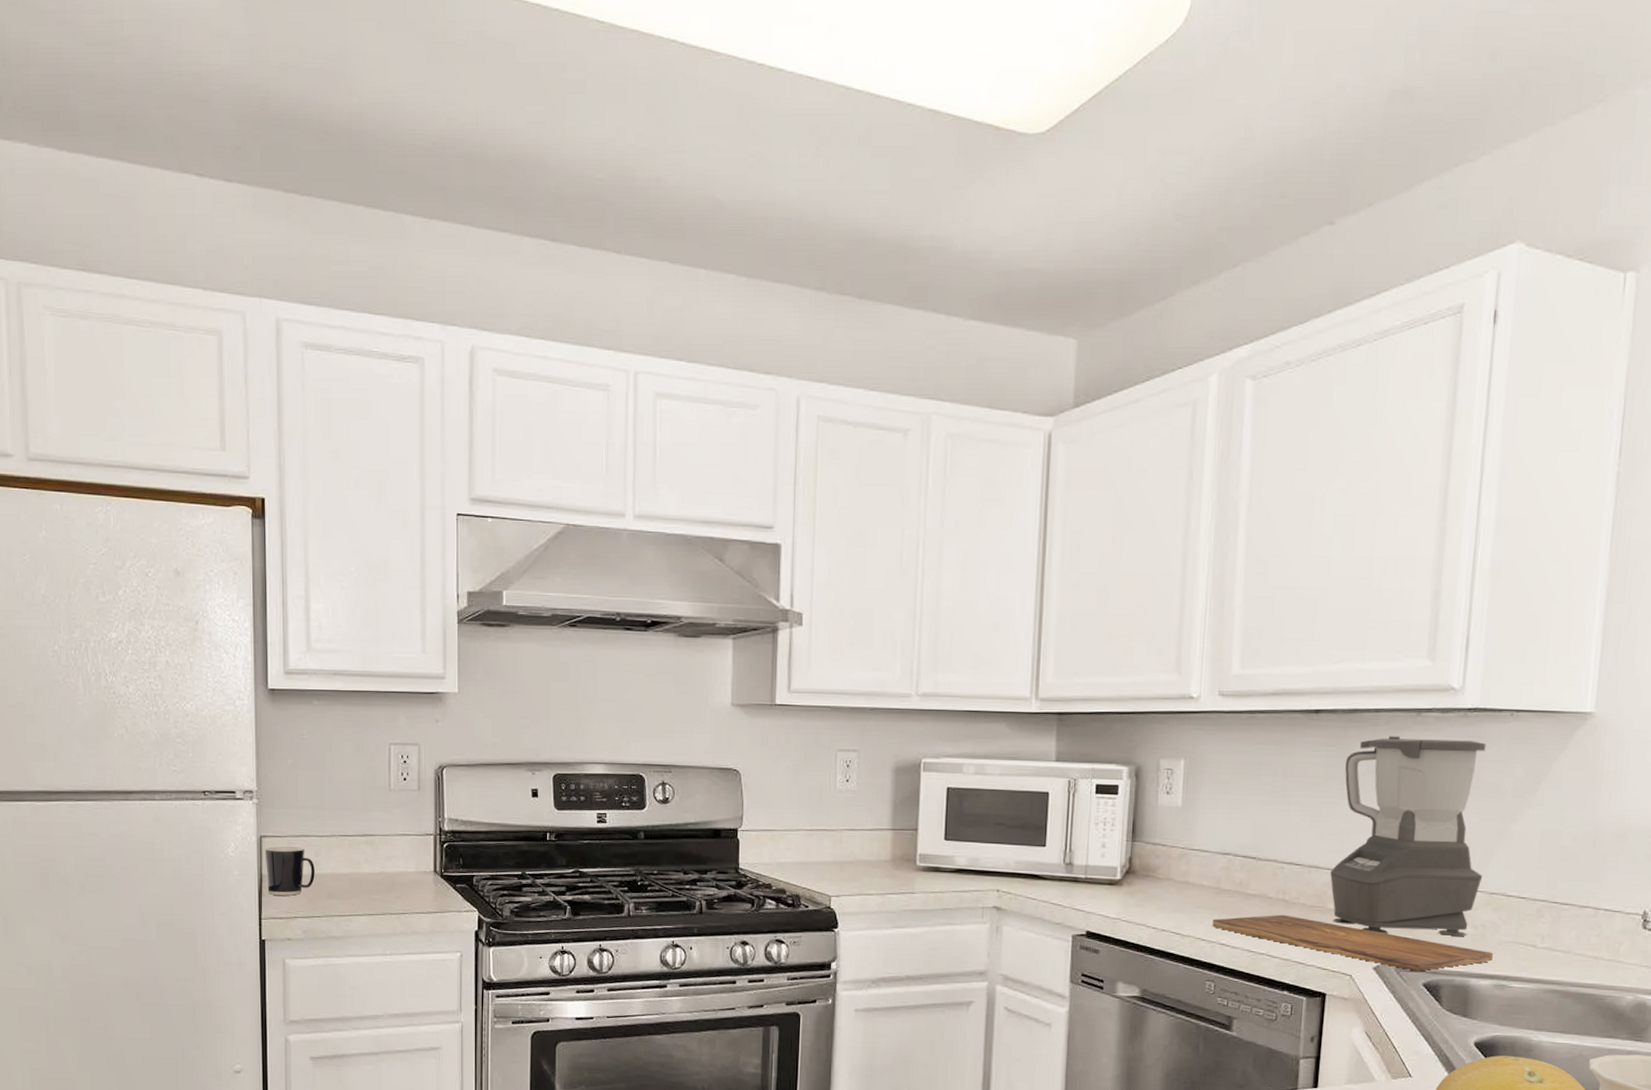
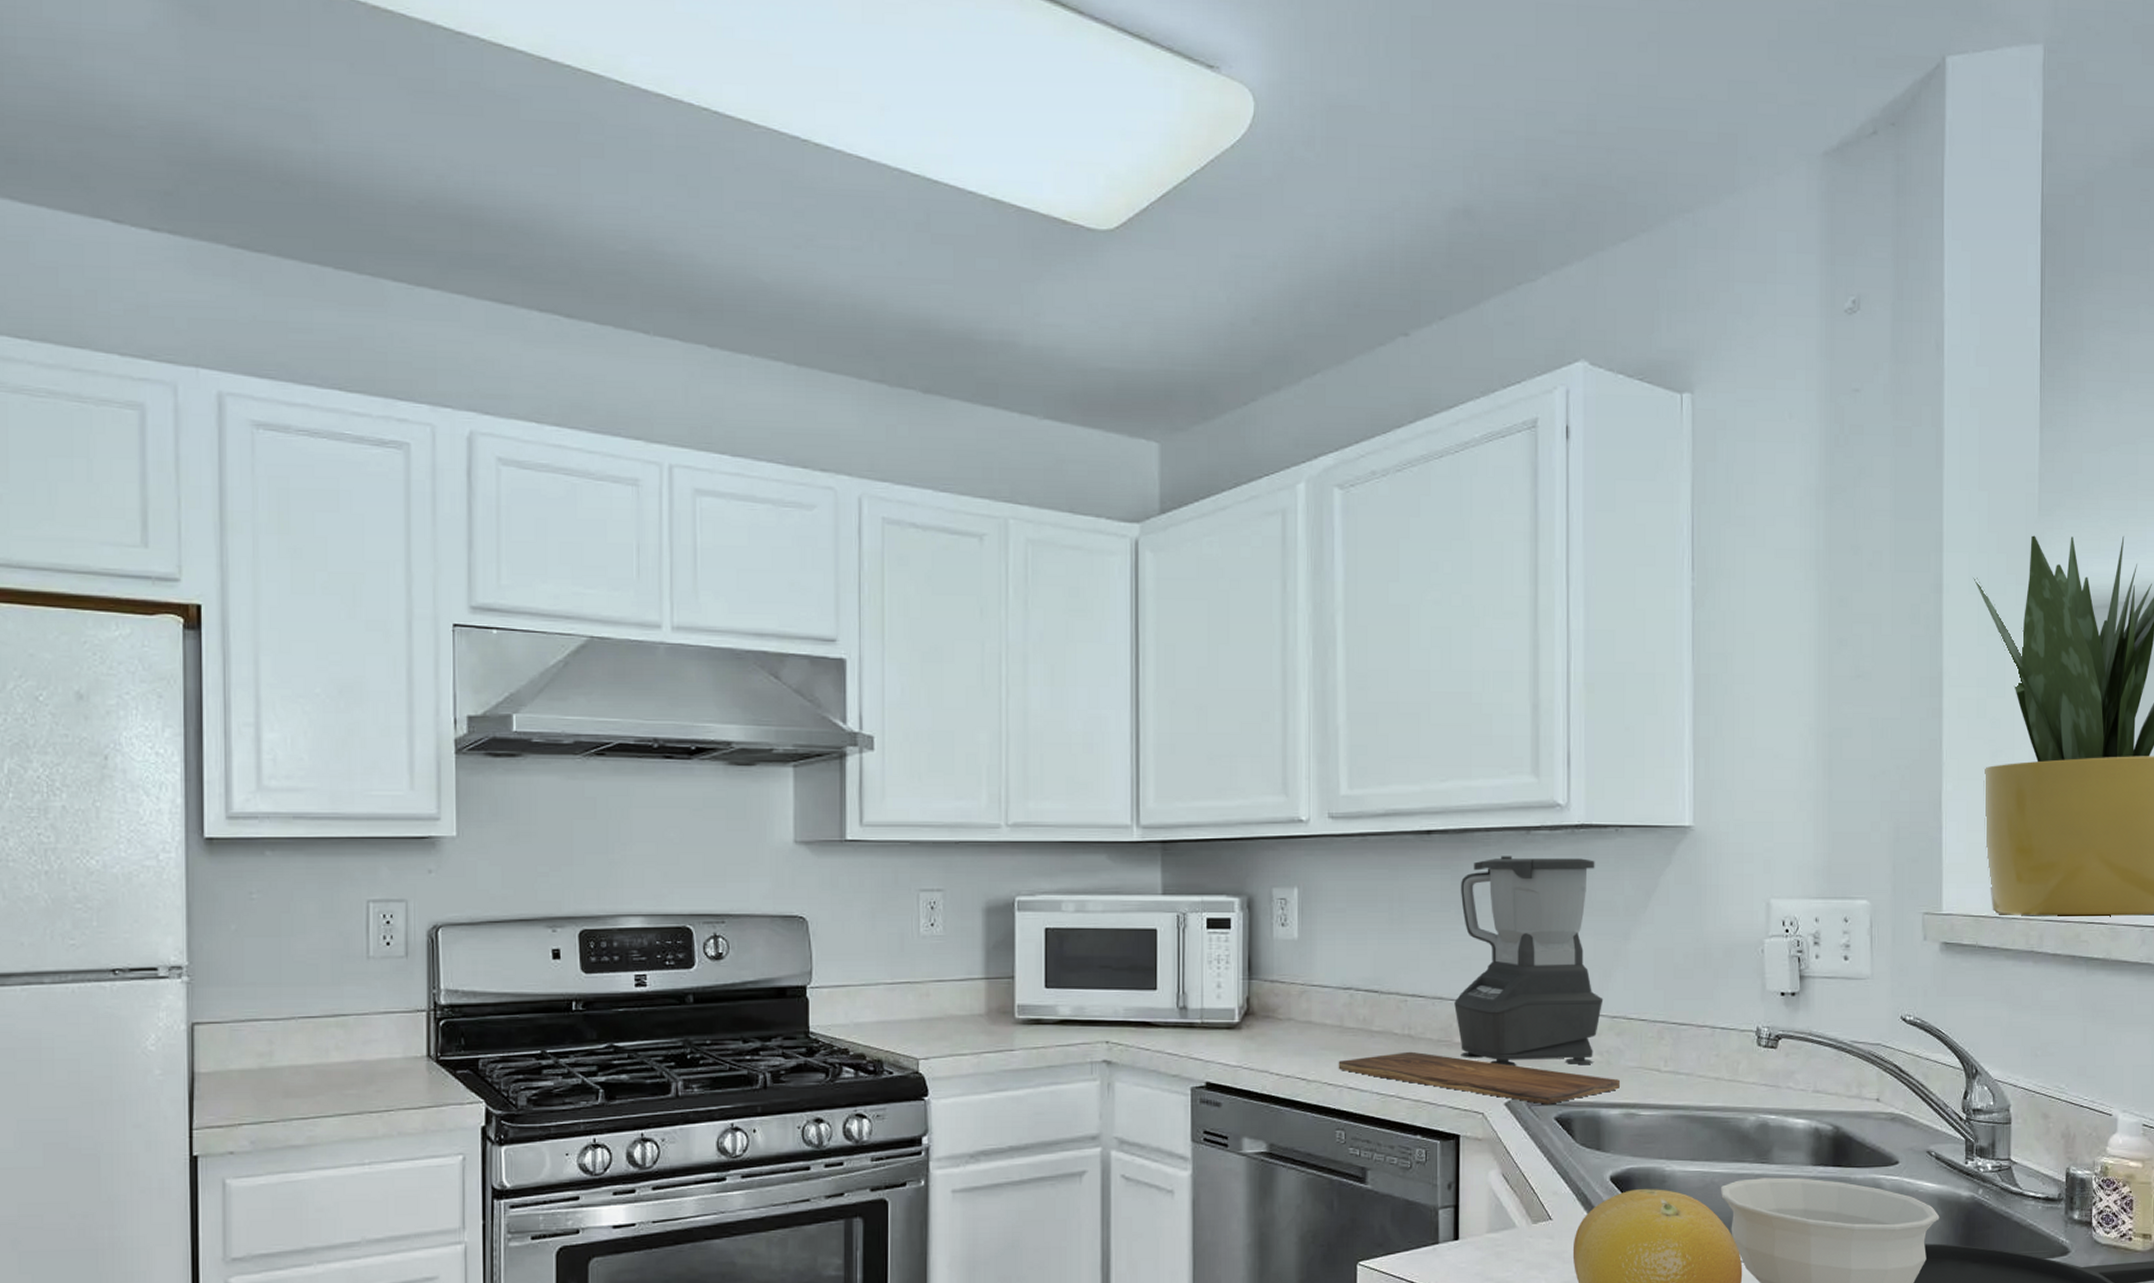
mug: present [265,846,315,896] -> none [198,1035,267,1098]

